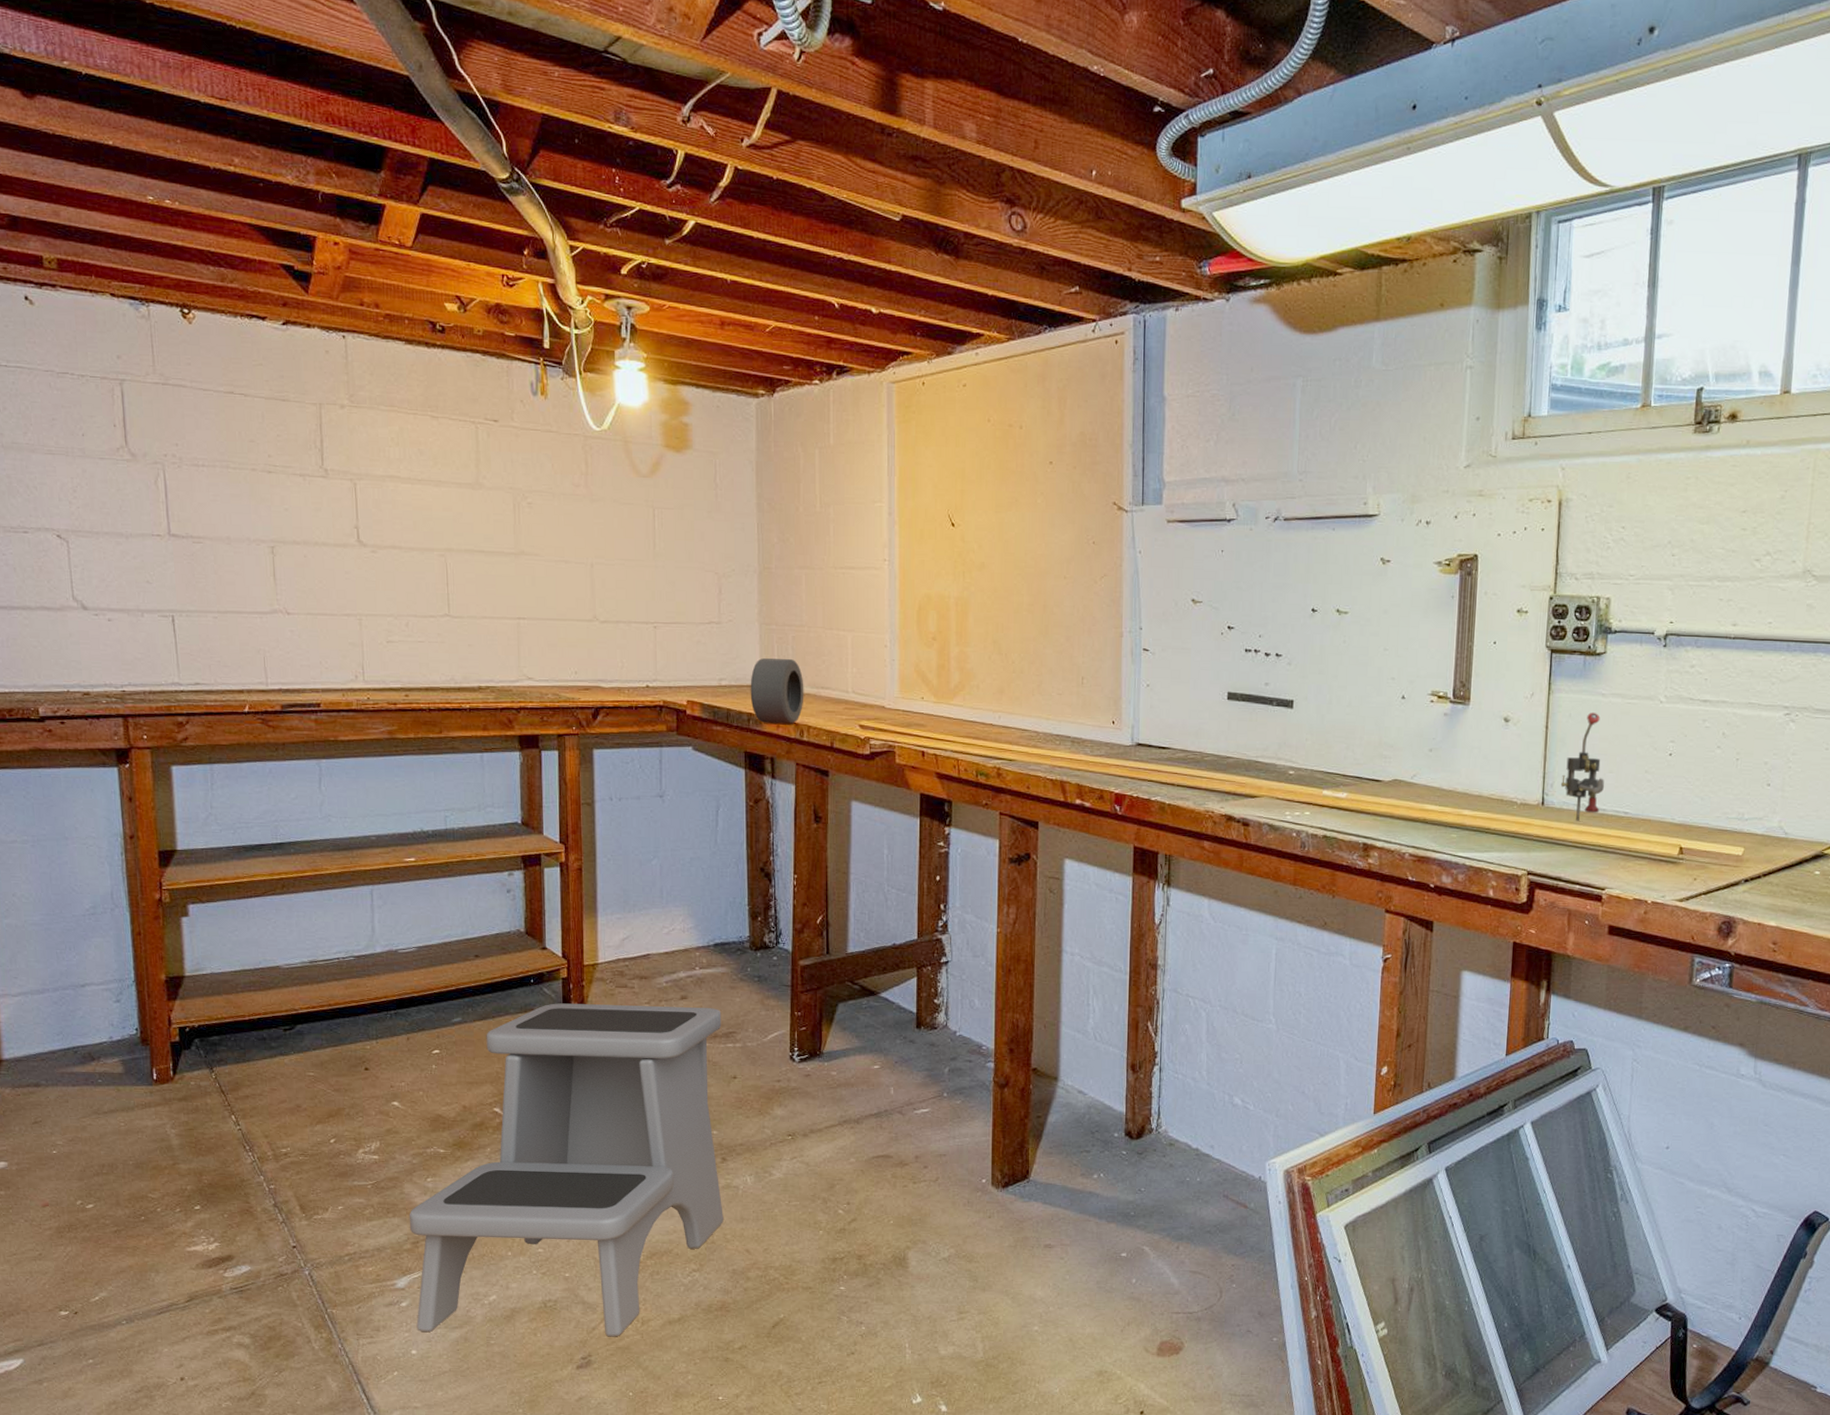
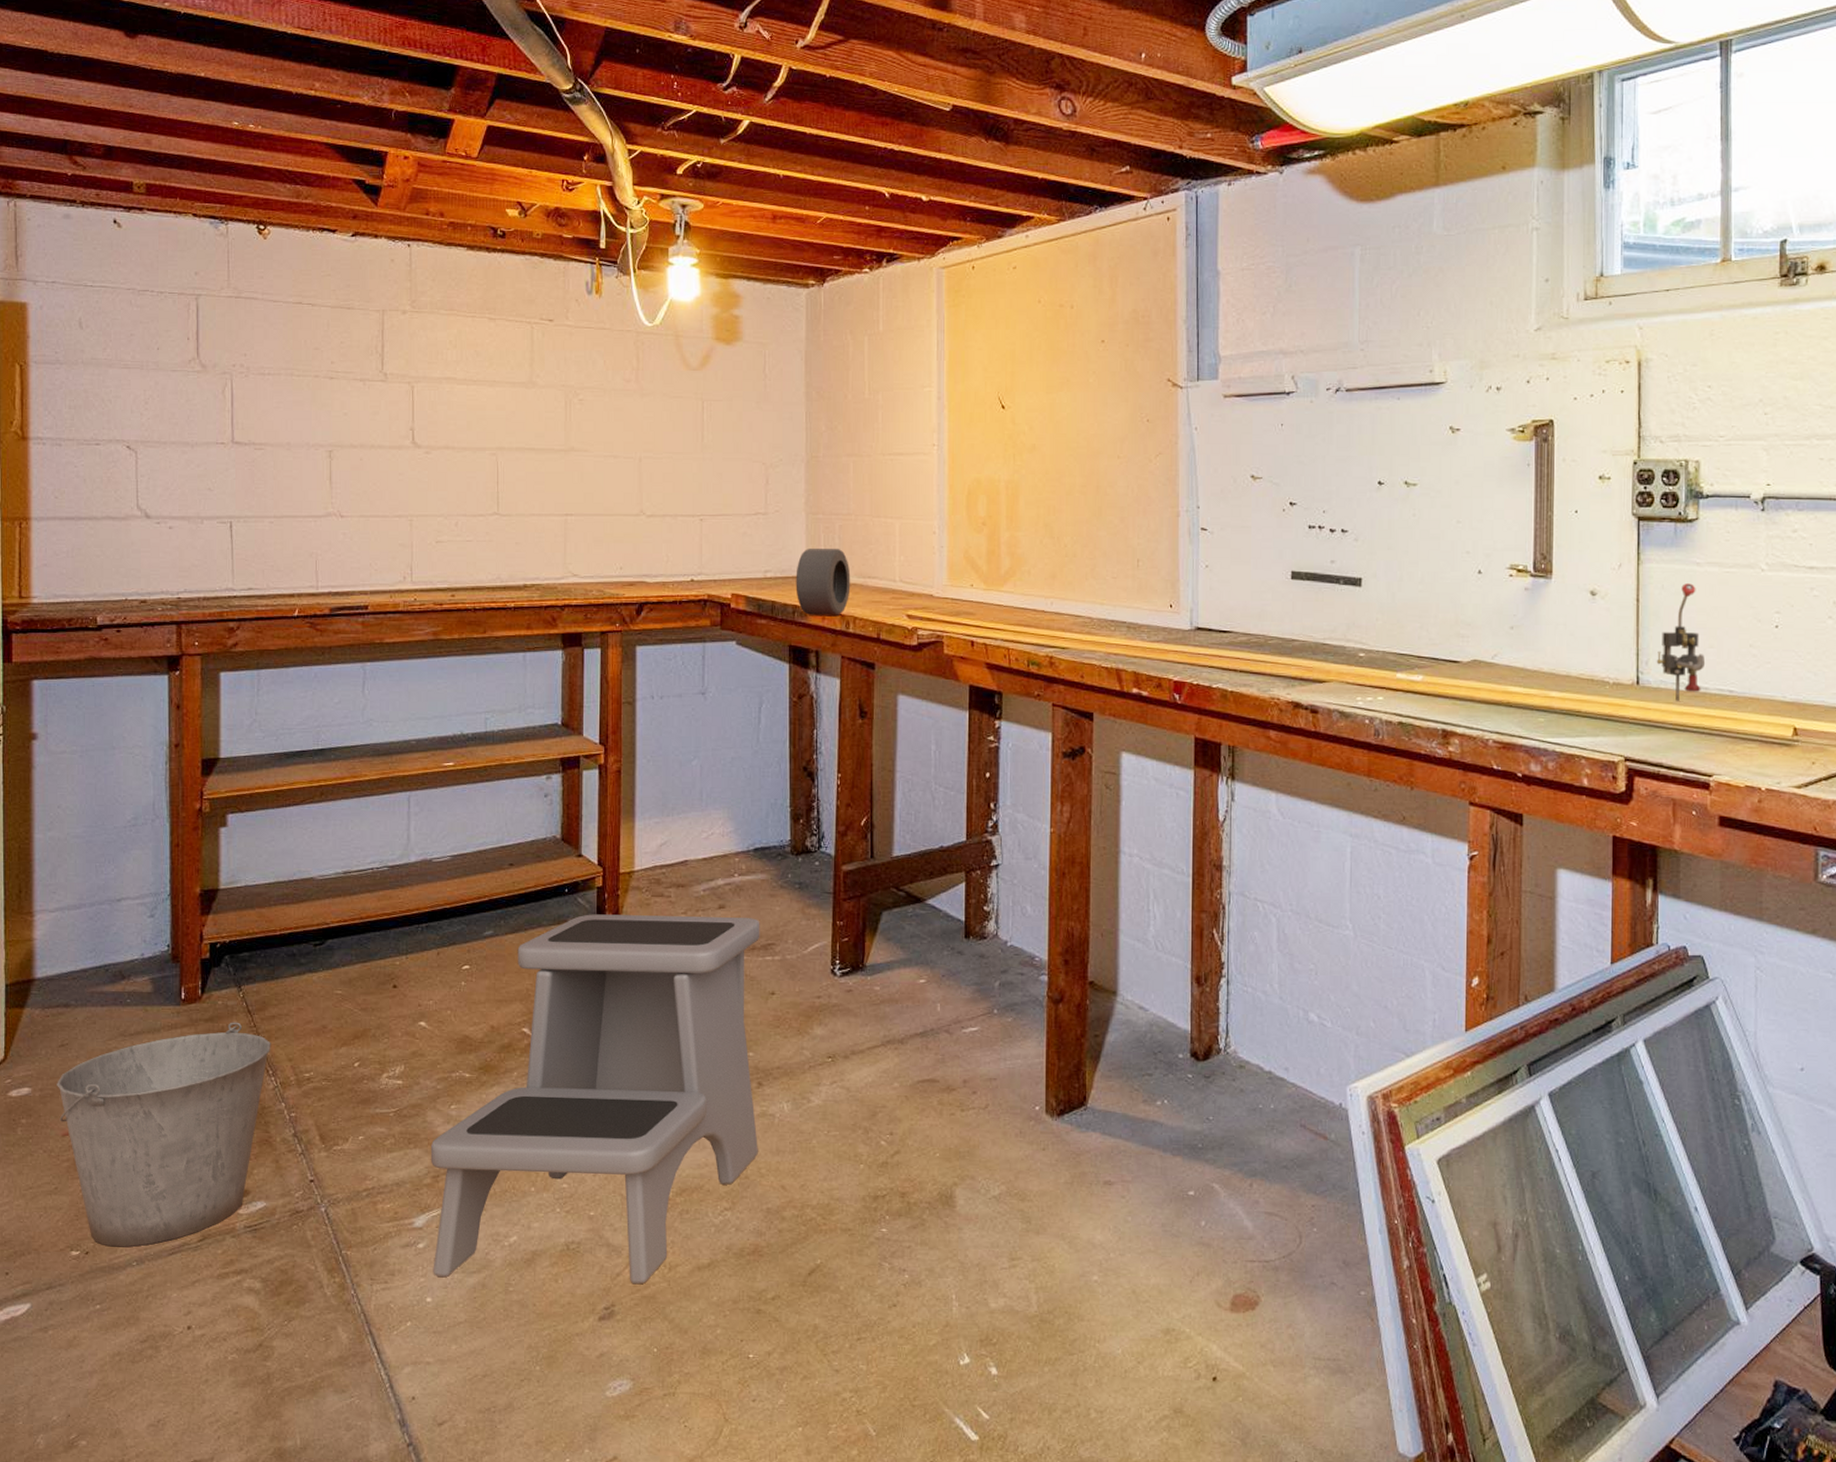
bucket: none [33,1101,247,1308] -> present [57,1022,271,1248]

